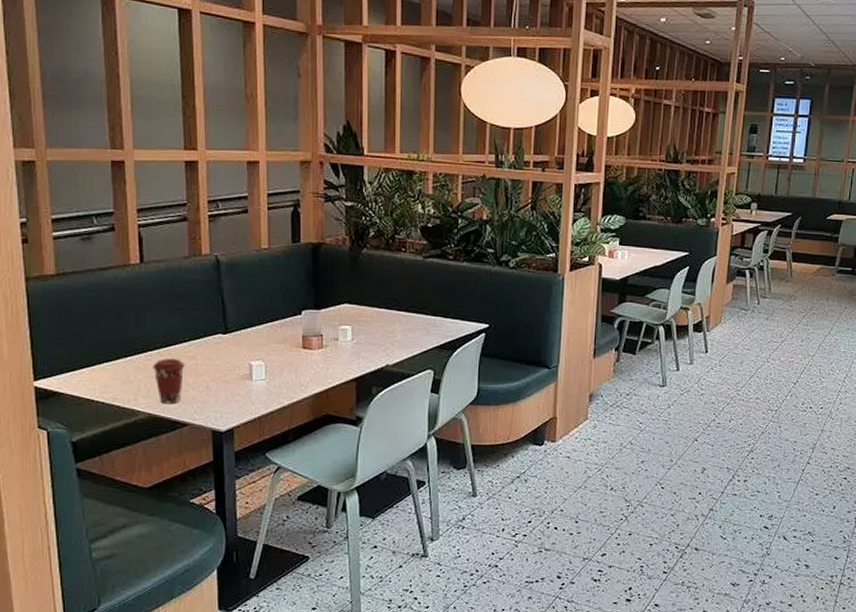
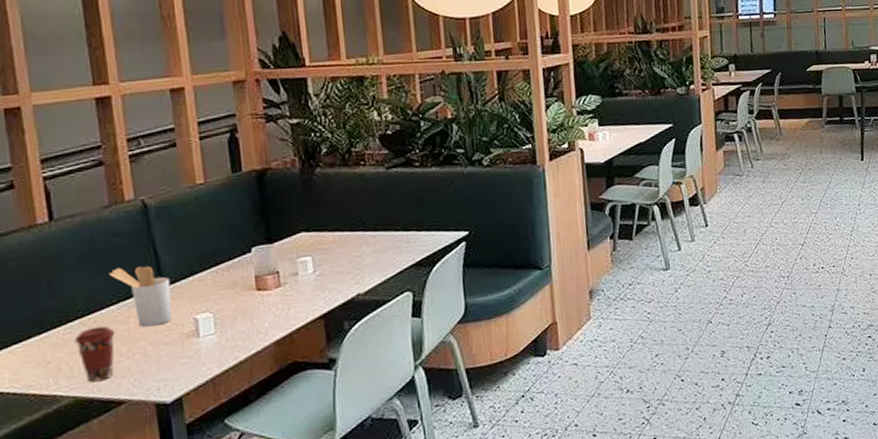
utensil holder: none [184,311,233,365] -> present [109,265,172,327]

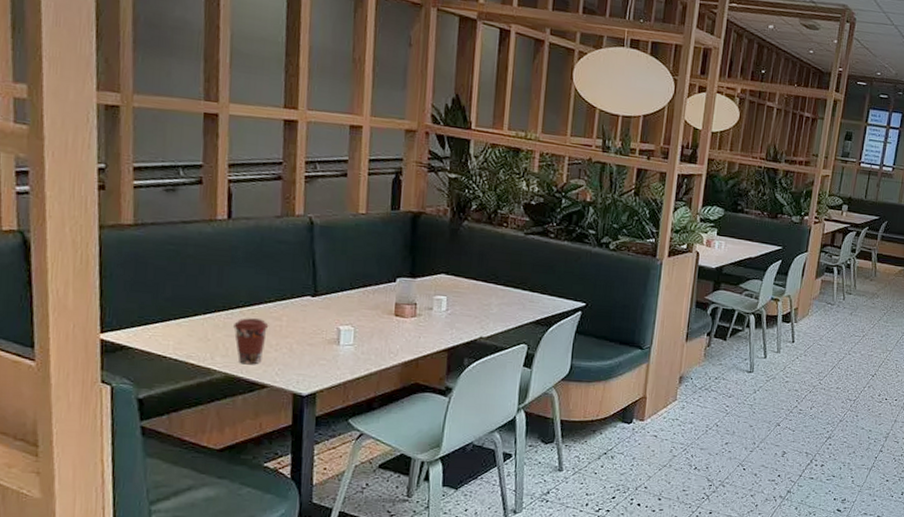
utensil holder: present [109,265,172,327] -> none [271,271,323,328]

